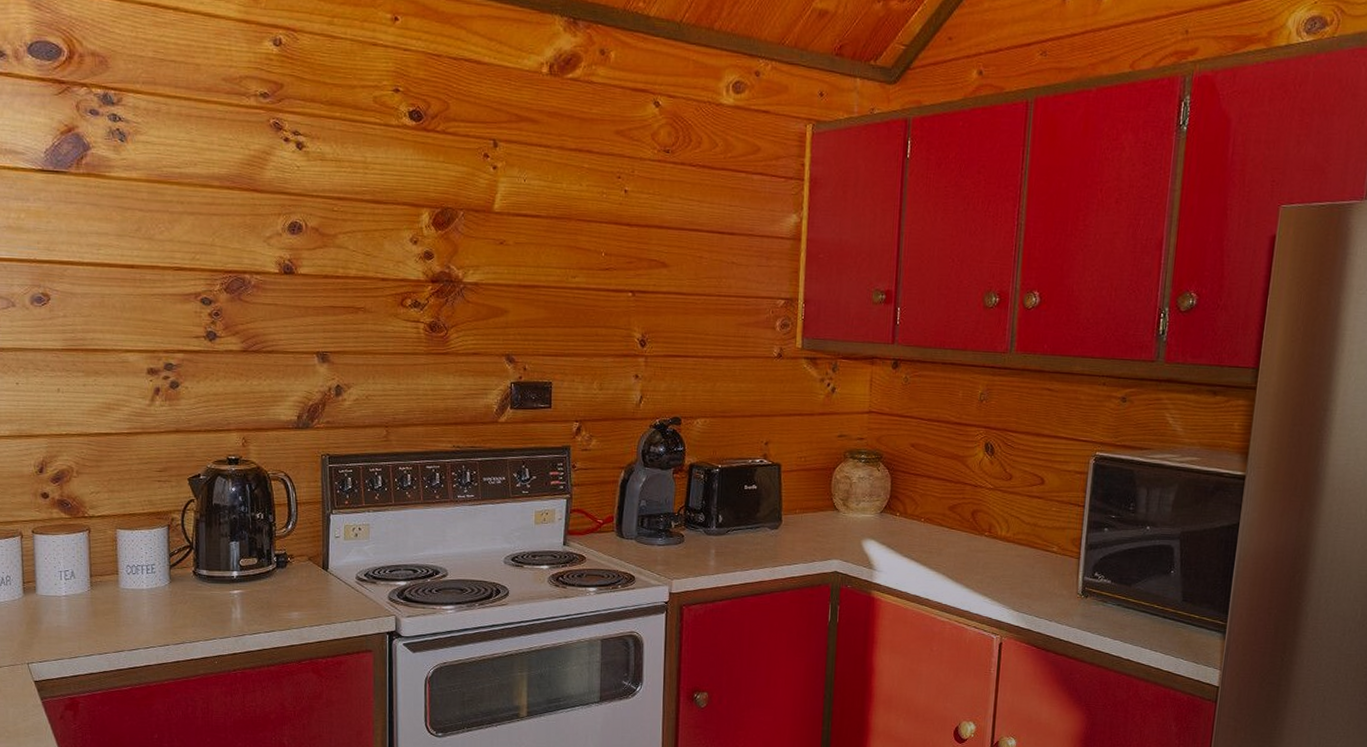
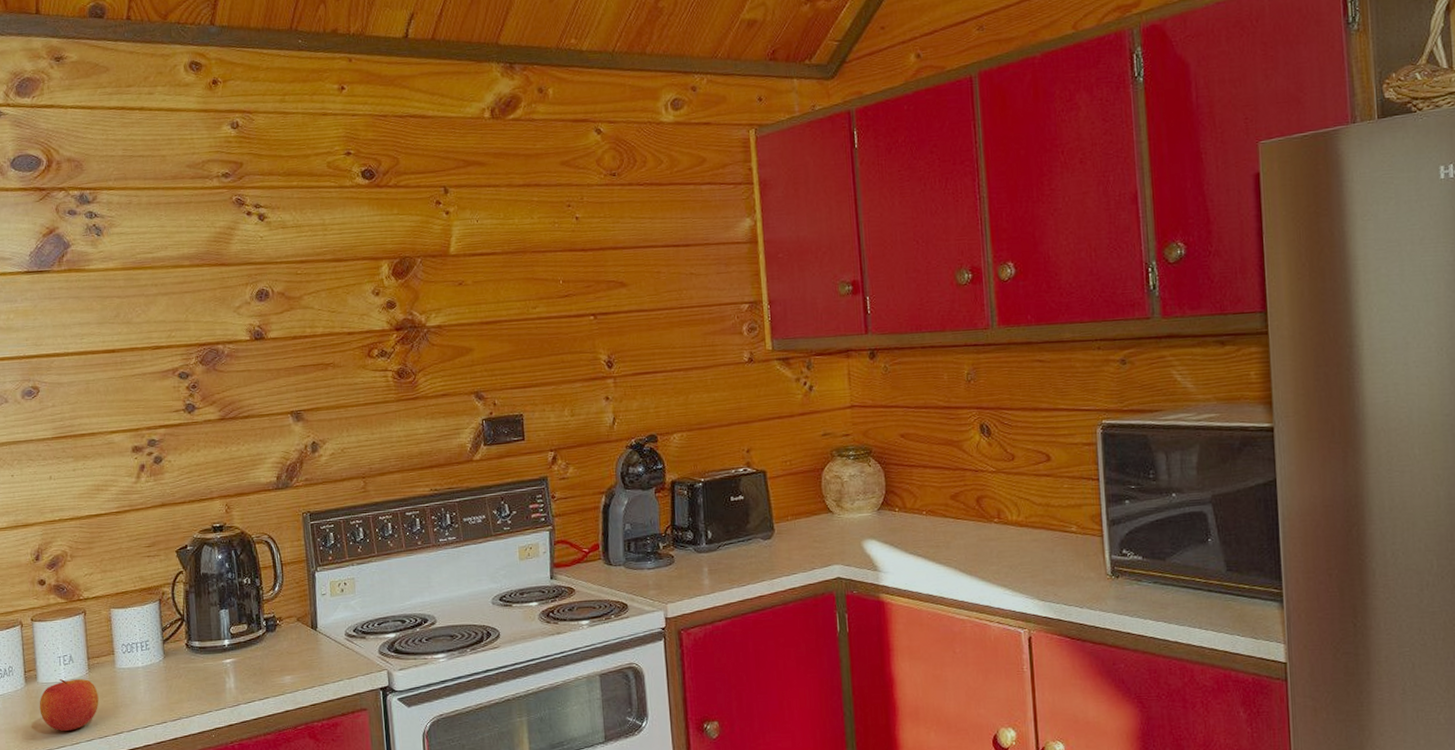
apple: none [37,593,100,644] -> present [39,679,99,731]

